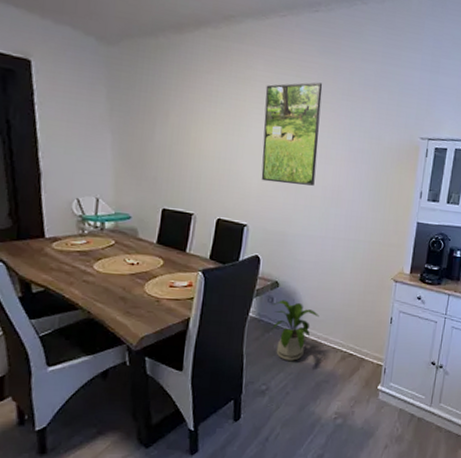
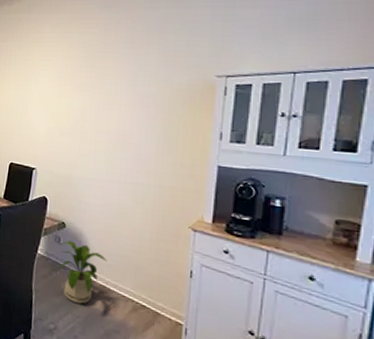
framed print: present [261,82,323,186] -> none [48,35,105,131]

